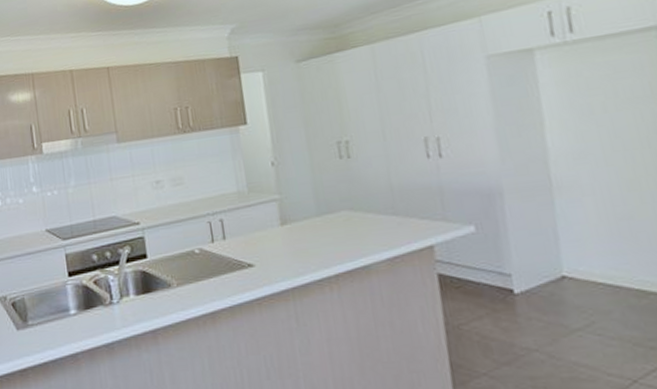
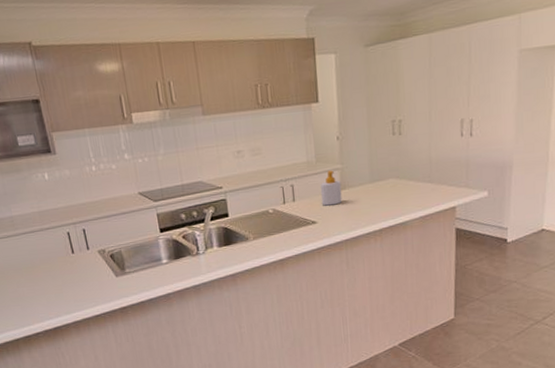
soap bottle: none [255,201,284,245] -> present [320,170,343,206]

